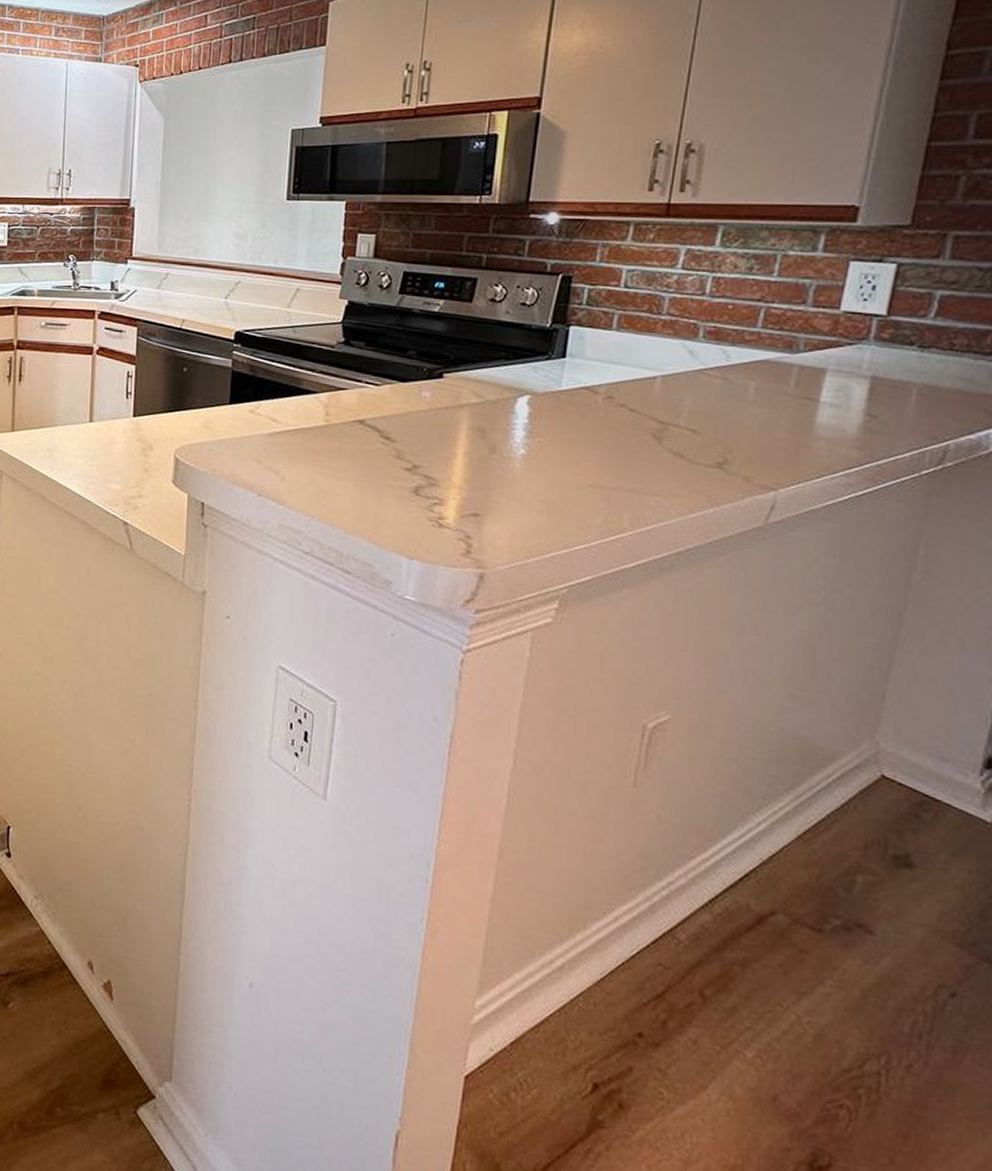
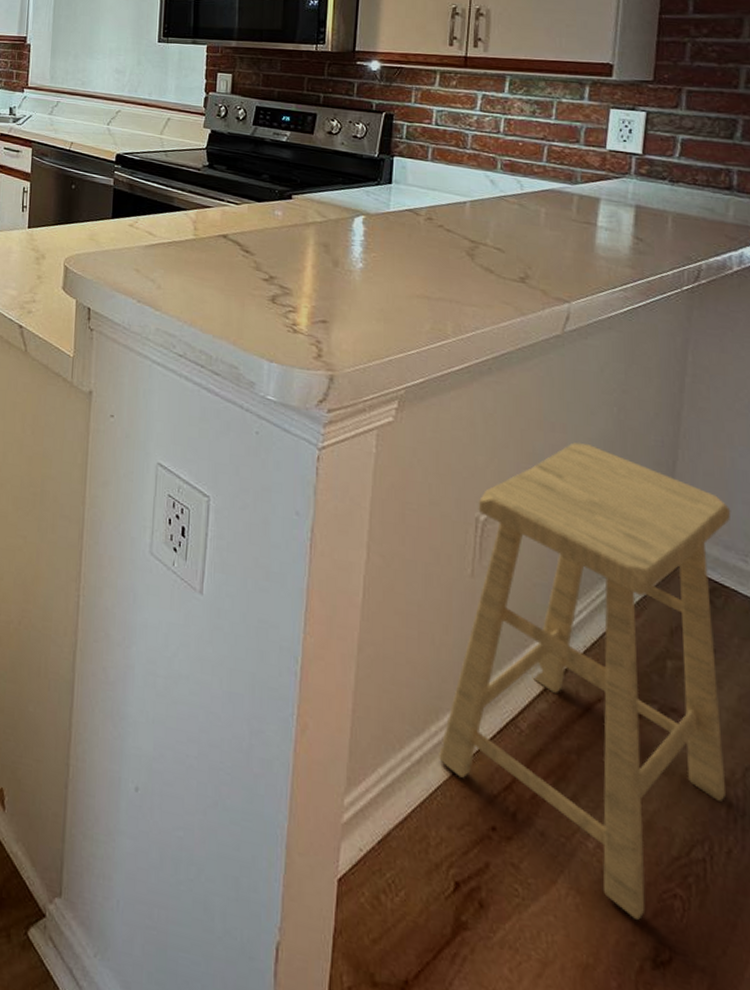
stool: none [583,645,954,1127] -> present [439,442,731,920]

